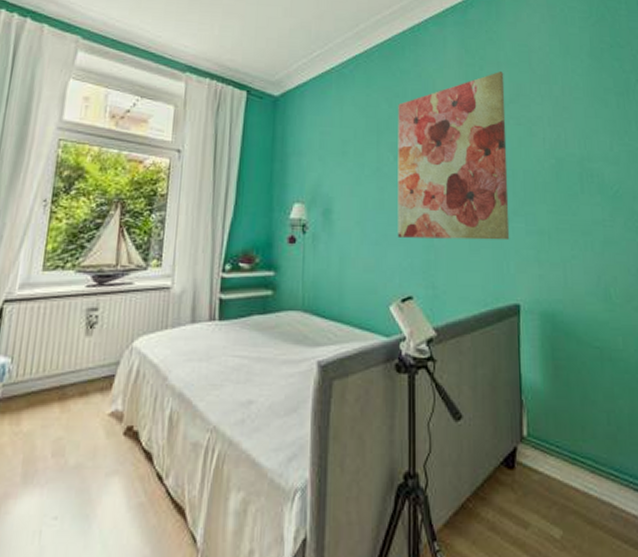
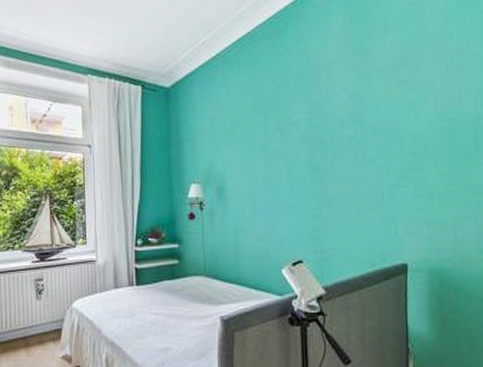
wall art: present [397,72,510,241] -> none [283,36,398,208]

